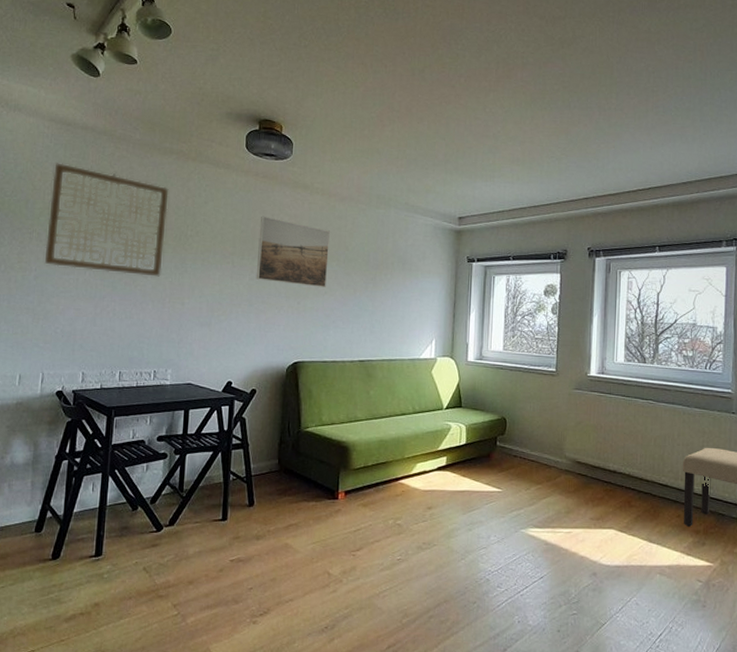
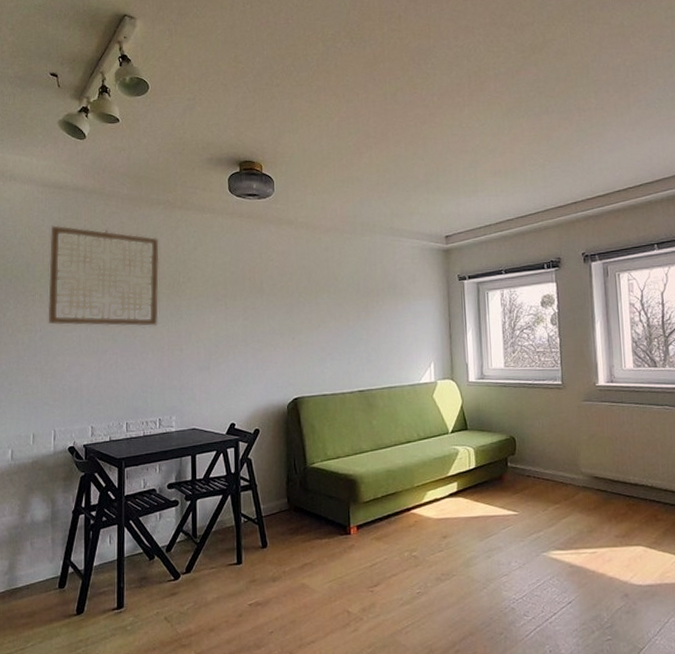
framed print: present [256,216,330,287] -> none [249,255,319,321]

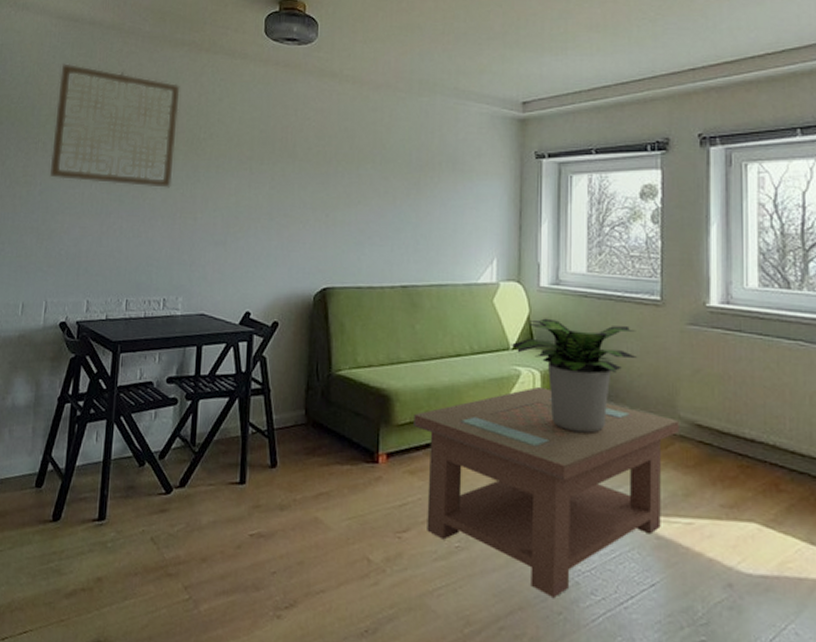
coffee table: none [376,460,582,622] -> present [414,386,679,597]
potted plant: none [449,406,548,493] -> present [511,318,638,433]

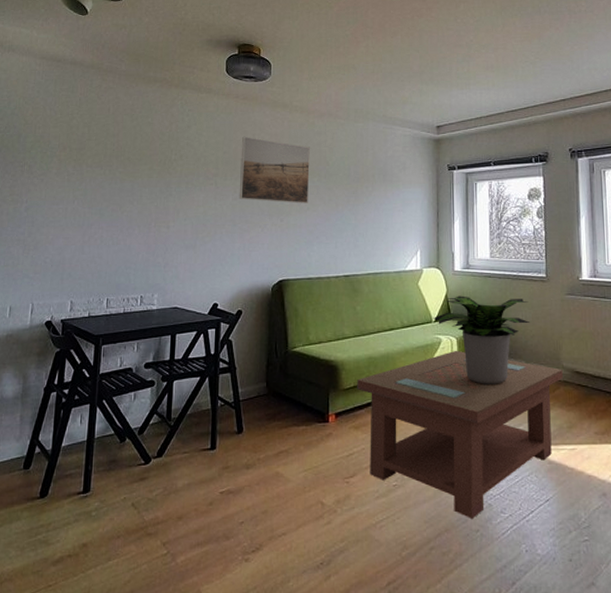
wall art: present [49,63,180,188] -> none [35,97,153,202]
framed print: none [277,112,363,195] -> present [239,136,310,203]

